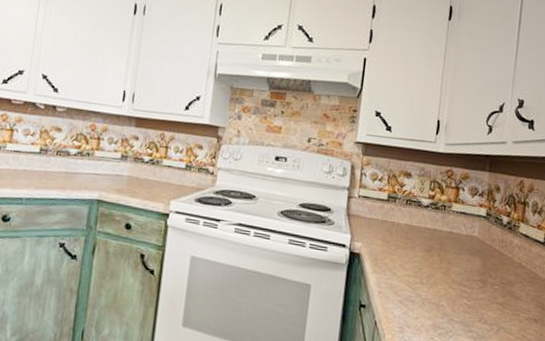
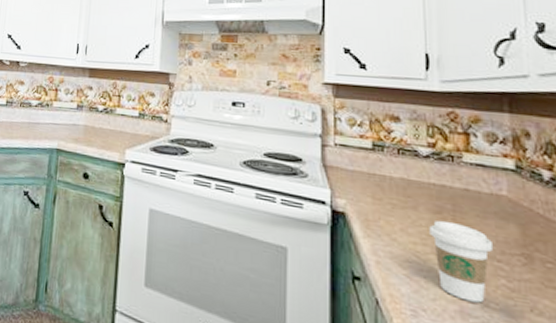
coffee cup: none [420,257,463,318] -> present [429,220,494,303]

